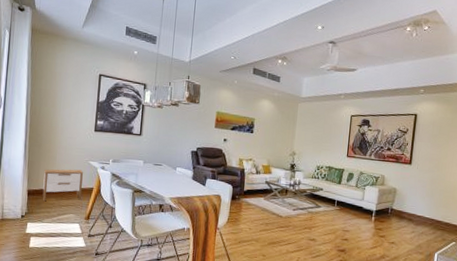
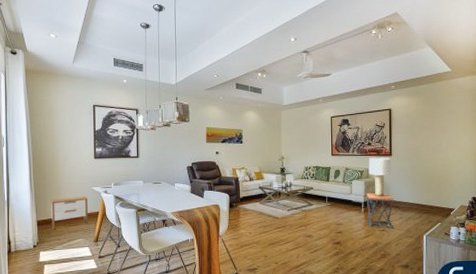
stool: none [375,201,408,243] -> present [366,192,394,230]
lamp: none [384,164,410,208] -> present [368,157,391,197]

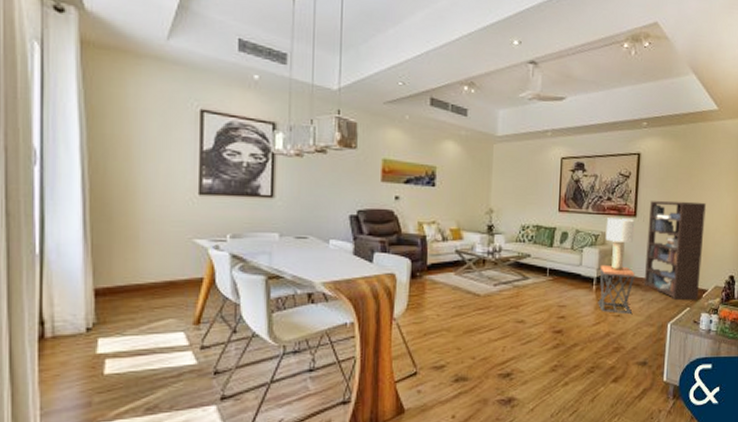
nightstand: present [51,196,88,230] -> none [120,252,185,304]
bookcase: none [401,142,448,218] -> present [643,200,706,301]

